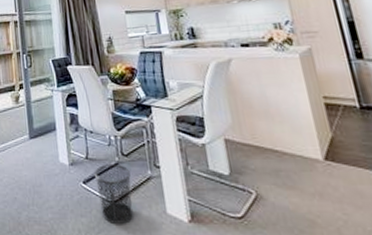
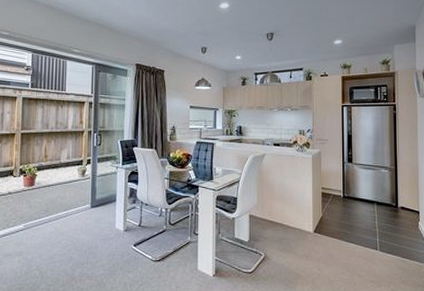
waste bin: present [94,163,134,224] -> none [144,230,174,278]

